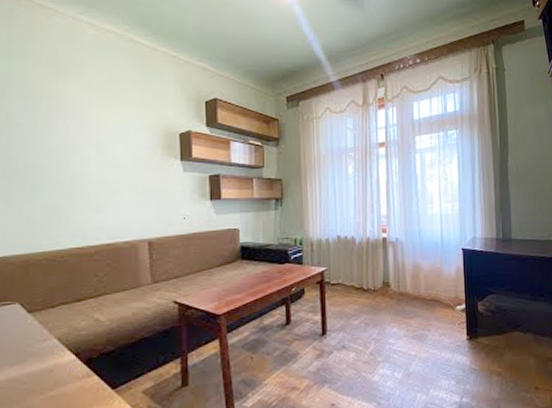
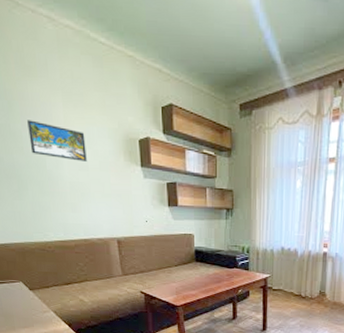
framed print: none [52,118,119,158] -> present [27,120,87,162]

